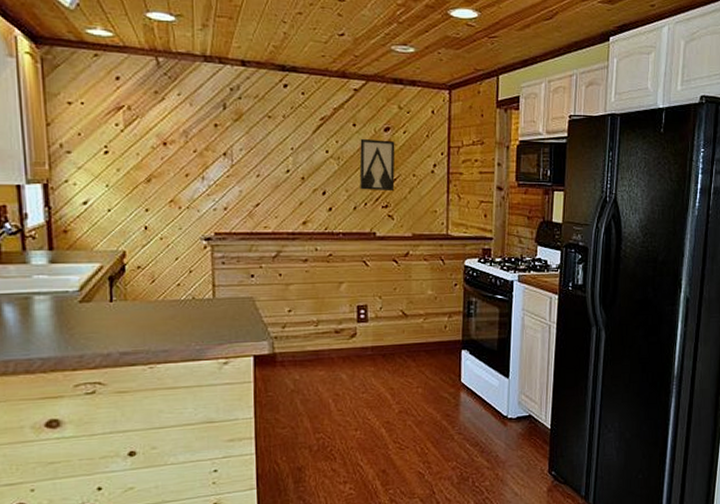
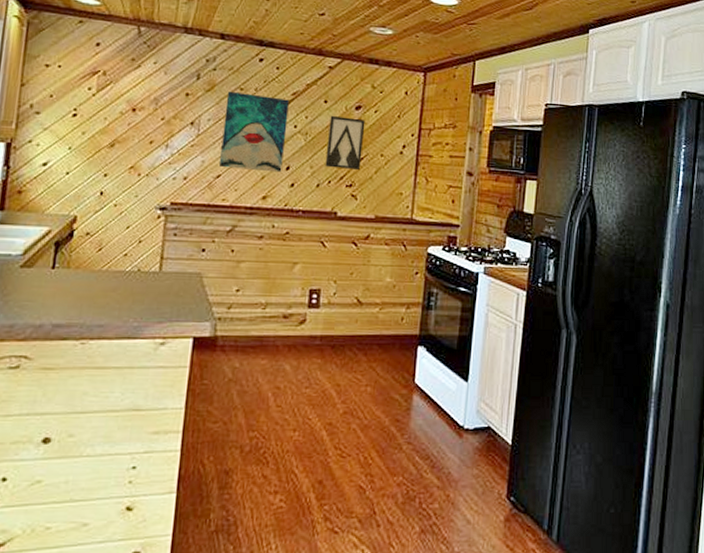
wall art: none [255,119,319,198] -> present [220,90,289,173]

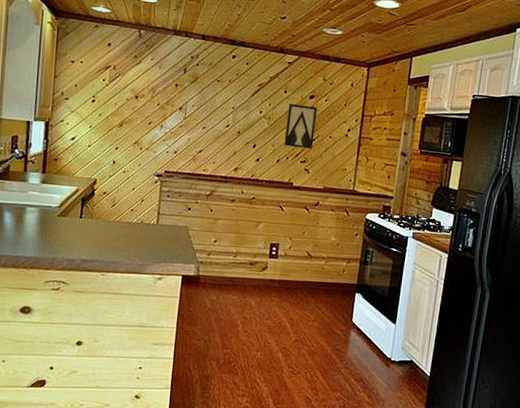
wall art: present [220,90,289,173] -> none [201,82,256,150]

